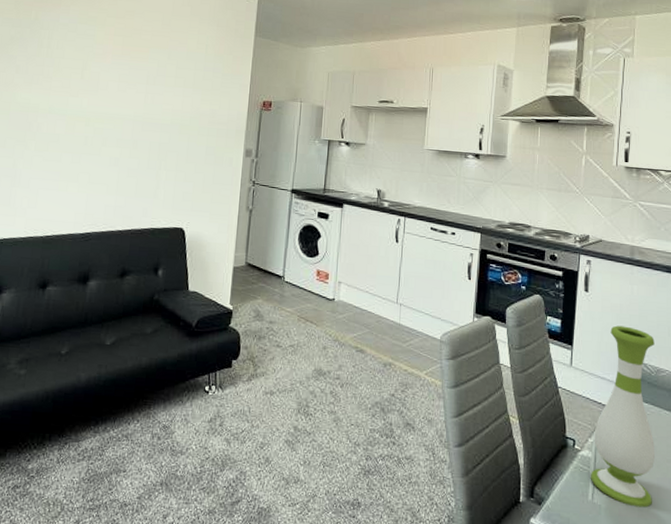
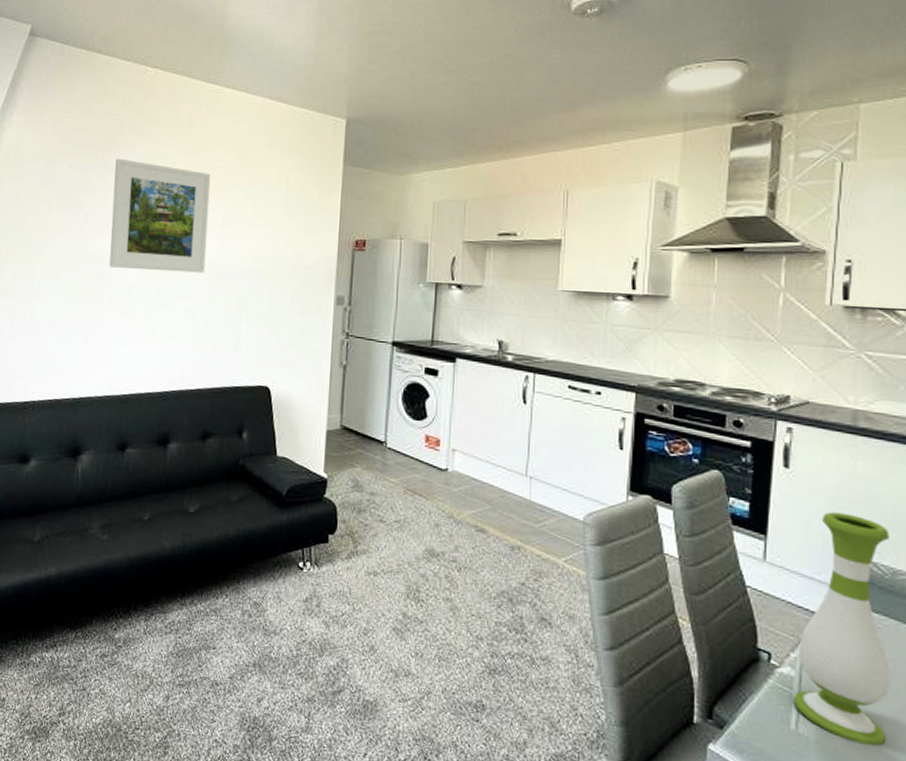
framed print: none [38,17,138,125] -> present [109,158,211,273]

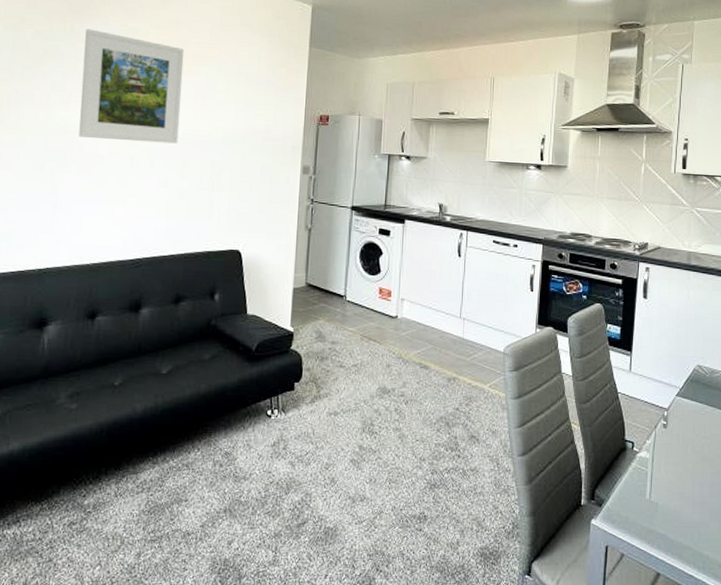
vase: present [792,512,889,746] -> none [647,330,709,502]

